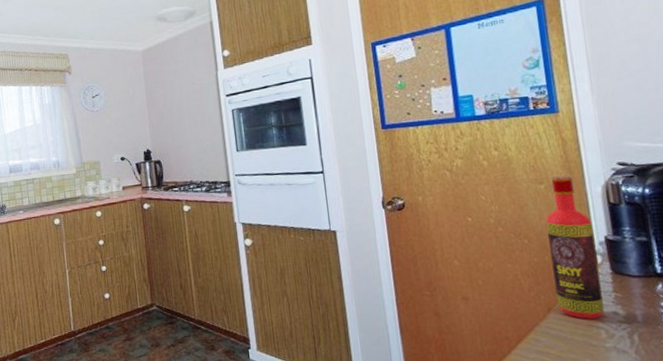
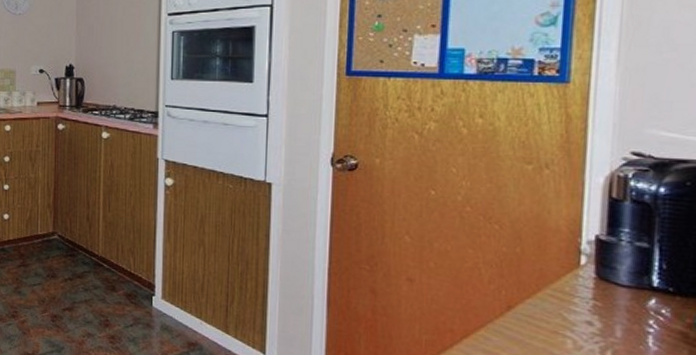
bottle: present [545,175,604,319] -> none [520,157,584,326]

